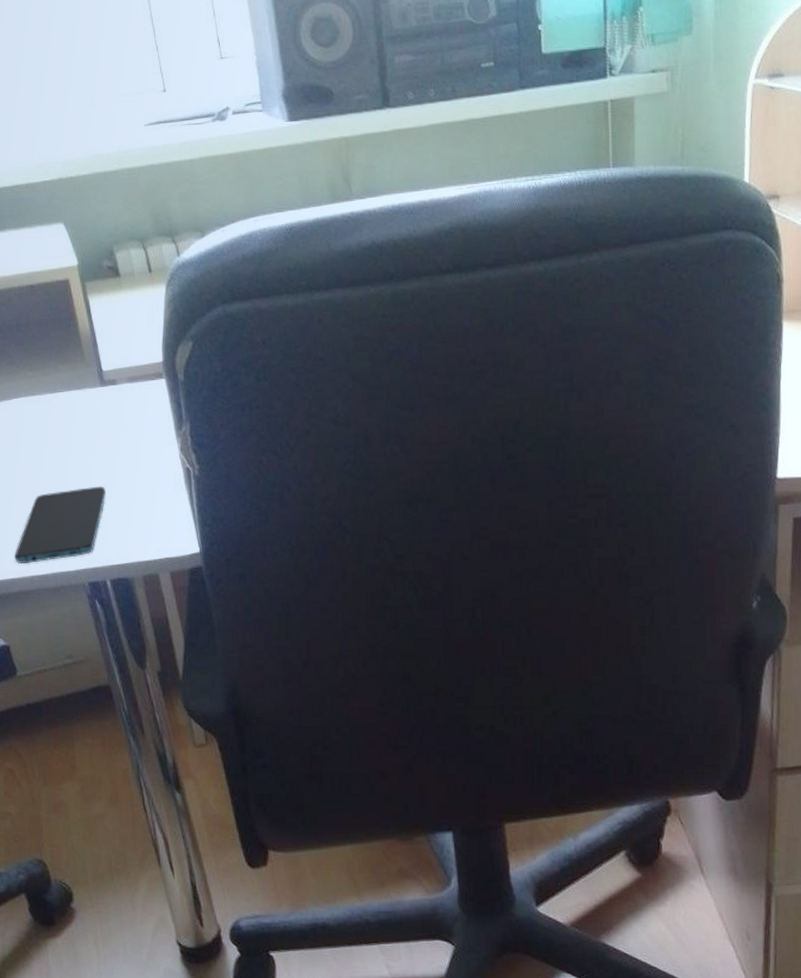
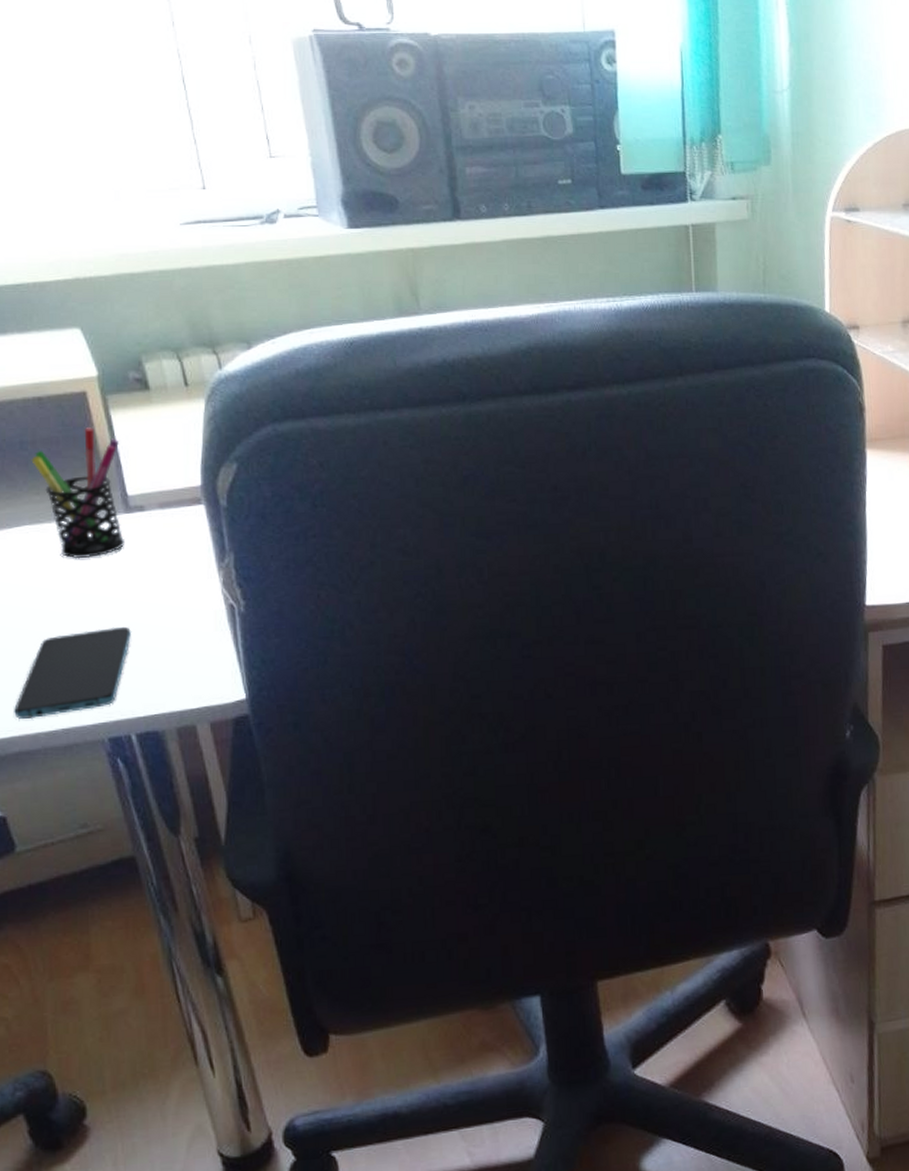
pen holder: none [26,311,101,427] -> present [31,427,126,559]

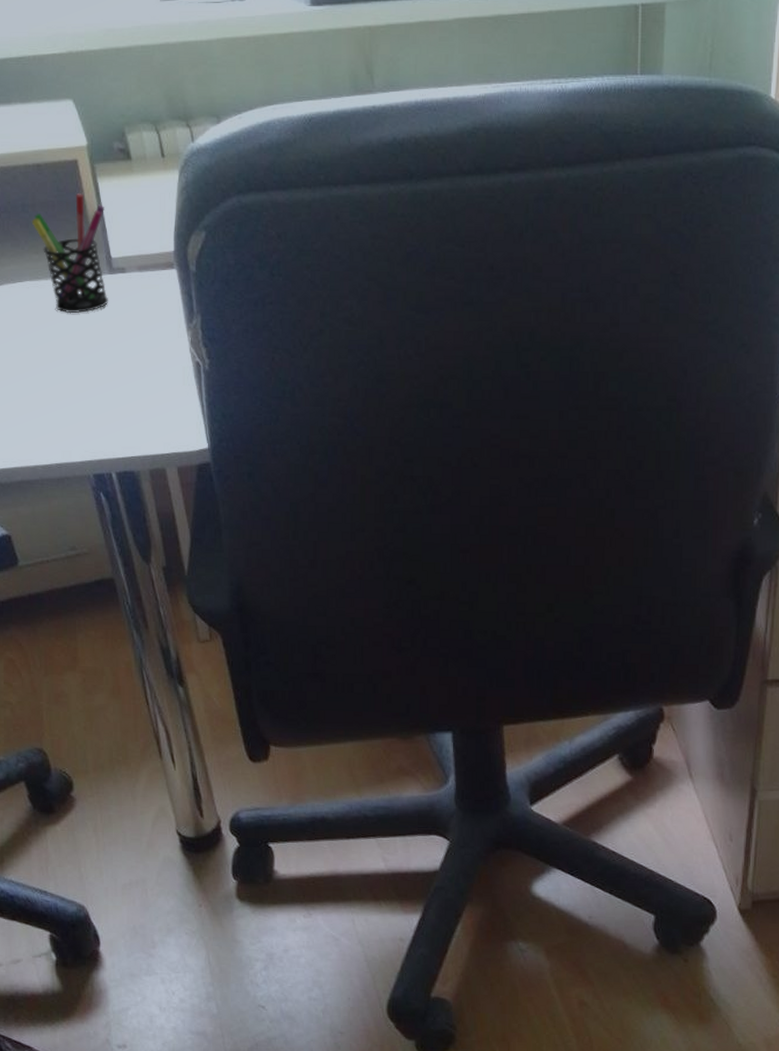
smartphone: present [14,626,132,719] -> none [17,376,114,452]

